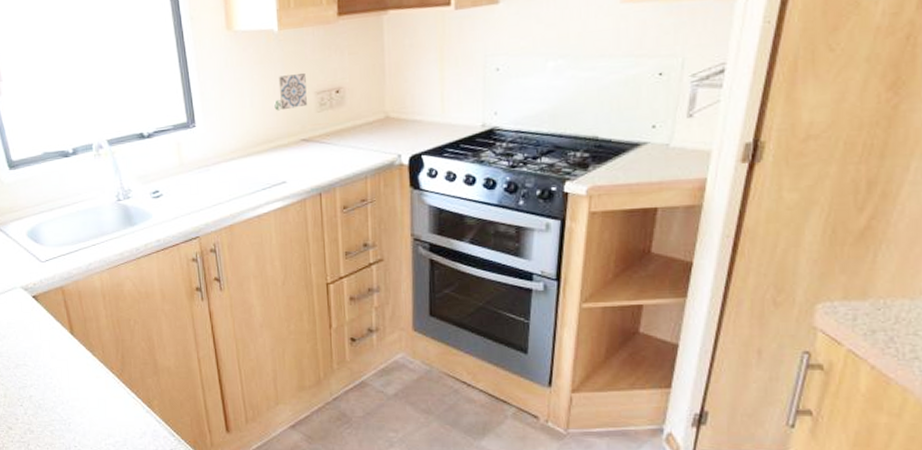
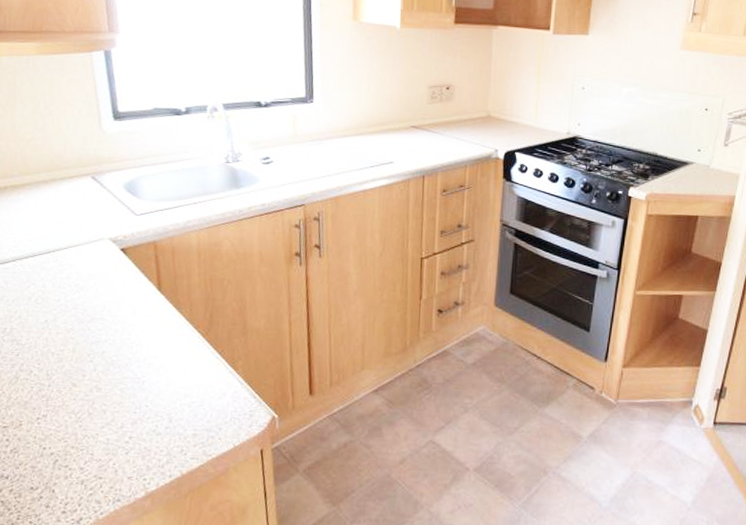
decorative tile: present [273,73,307,111] -> none [388,68,421,98]

